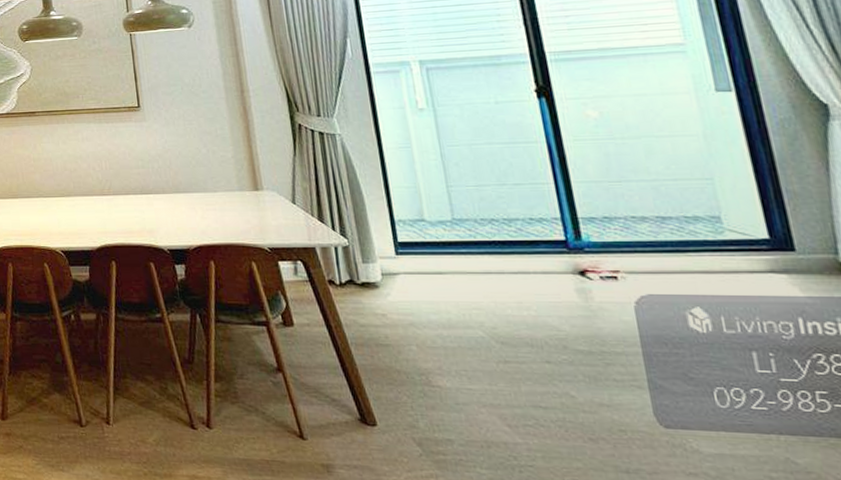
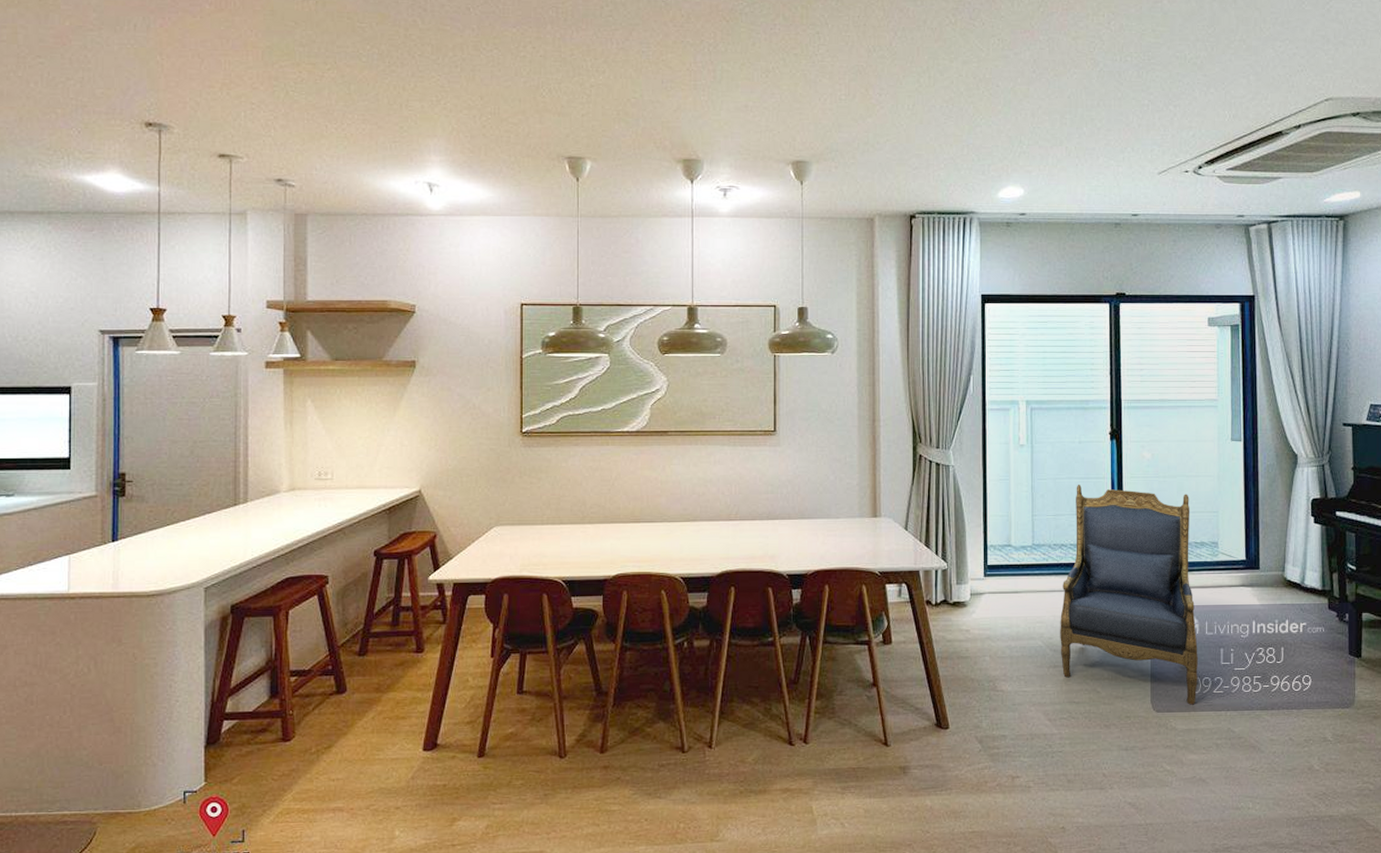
armchair: none [500,149,725,423] -> present [1060,484,1198,705]

